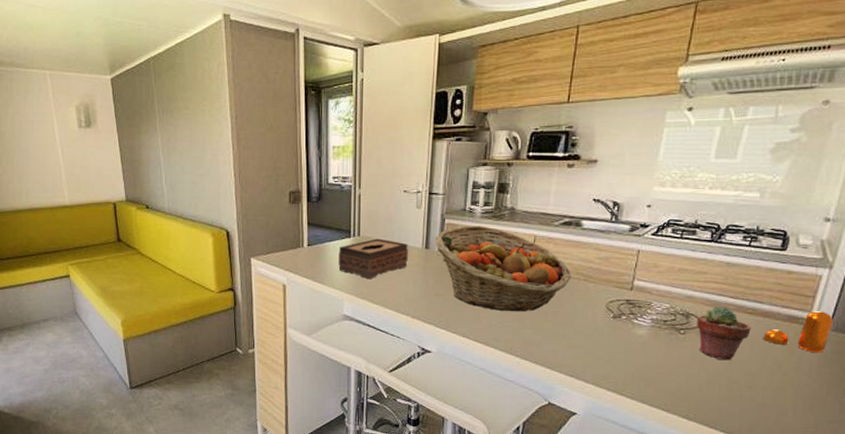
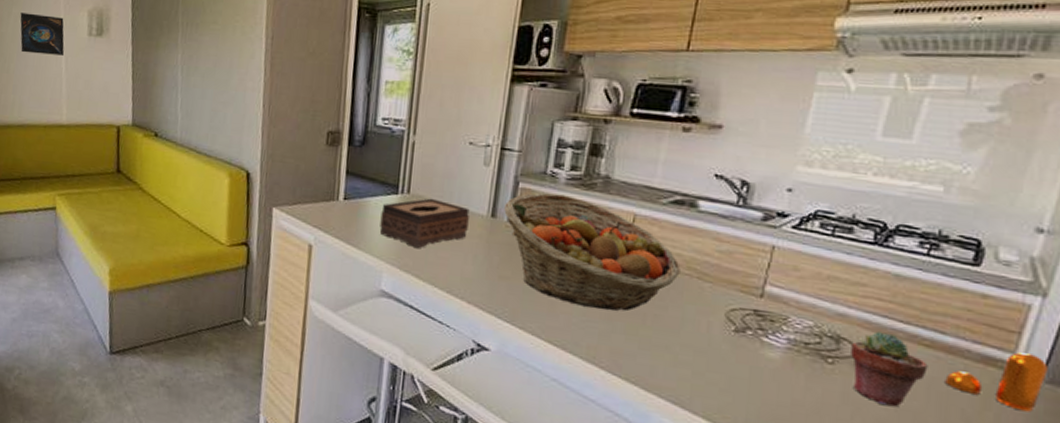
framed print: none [16,112,60,147] -> present [20,12,65,56]

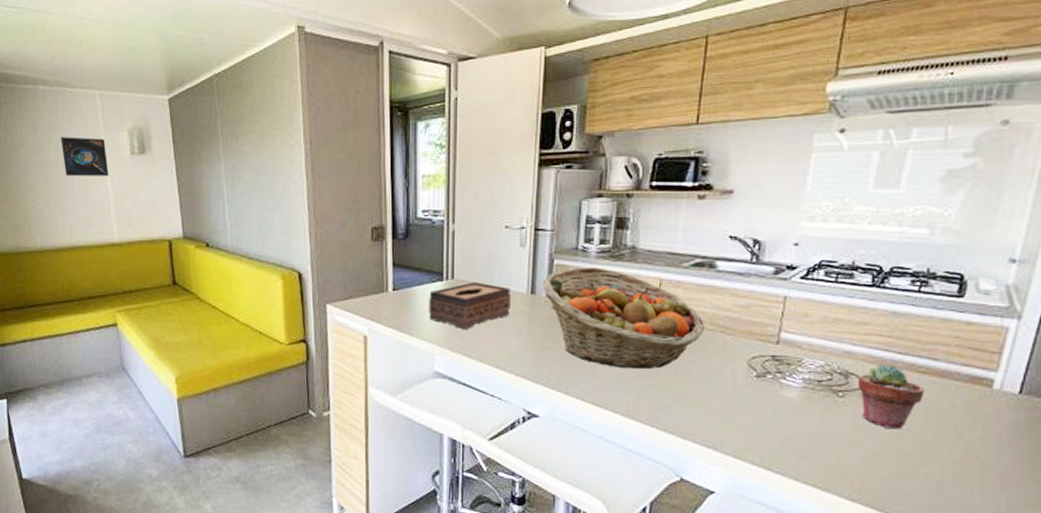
pepper shaker: present [945,352,1048,412] -> none [939,370,1025,421]

